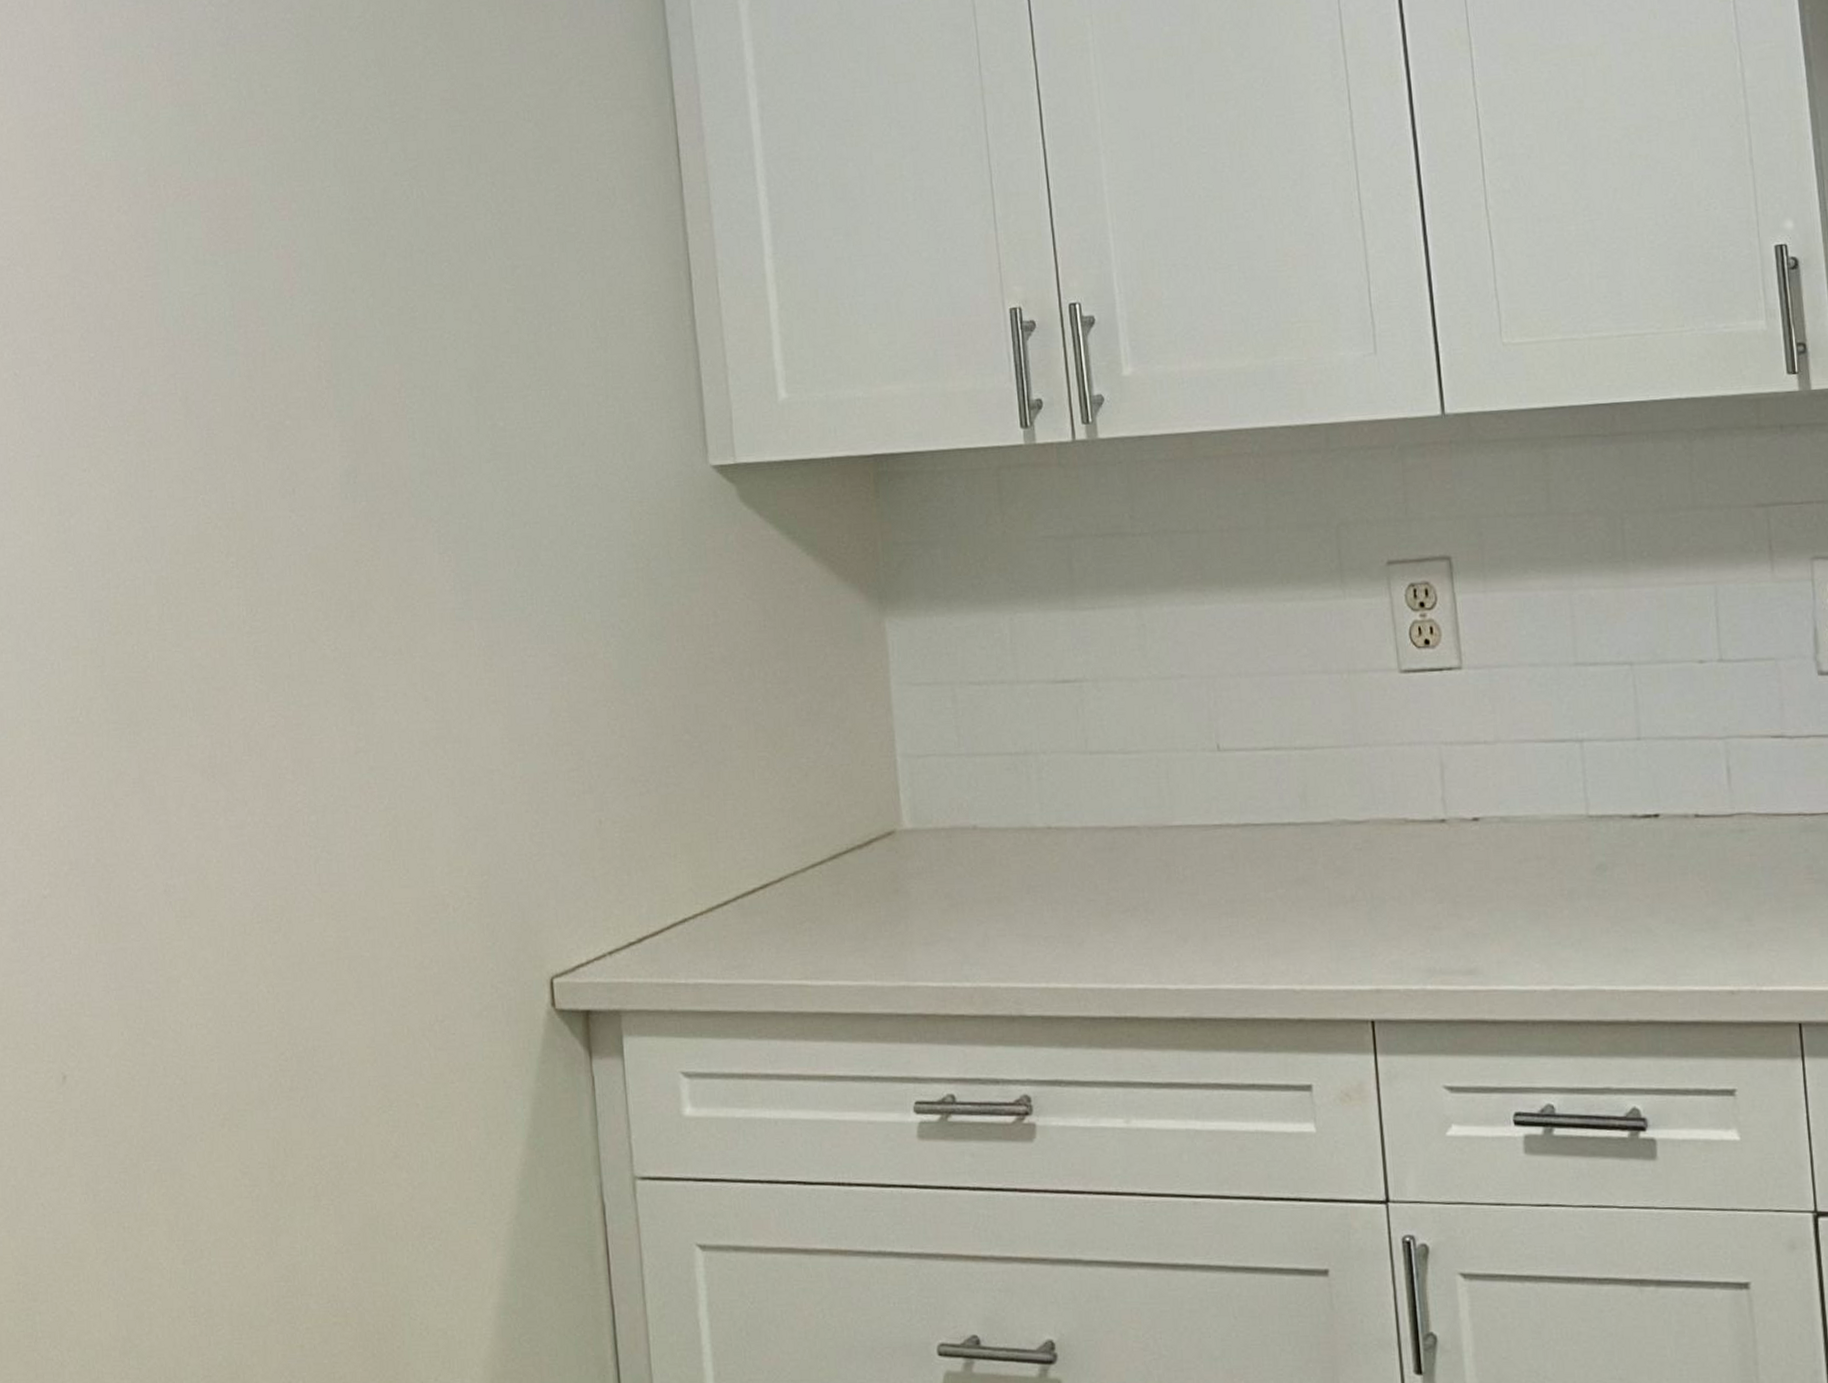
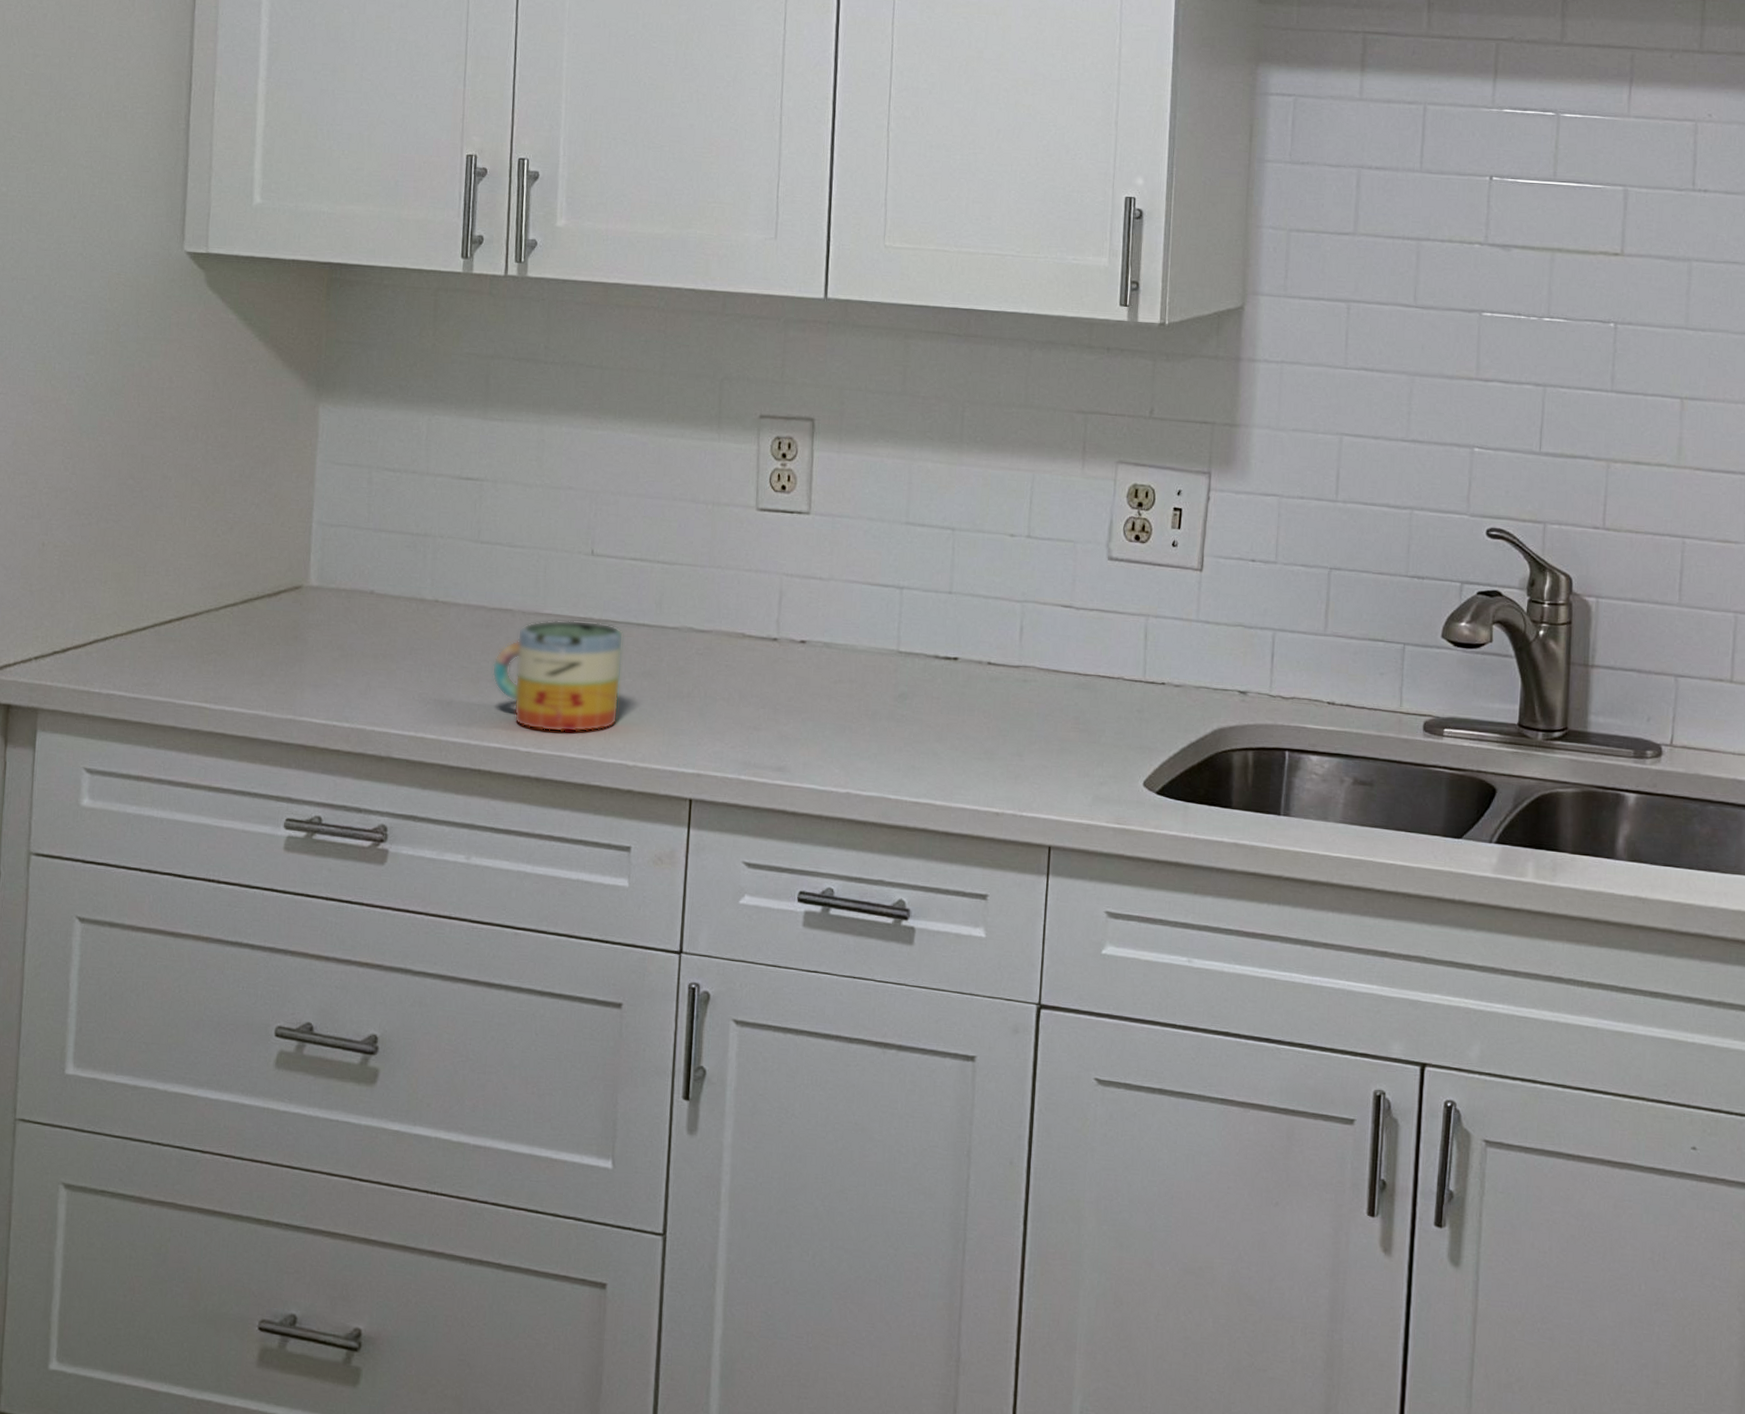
mug: none [1123,827,1276,963] -> present [492,620,624,733]

